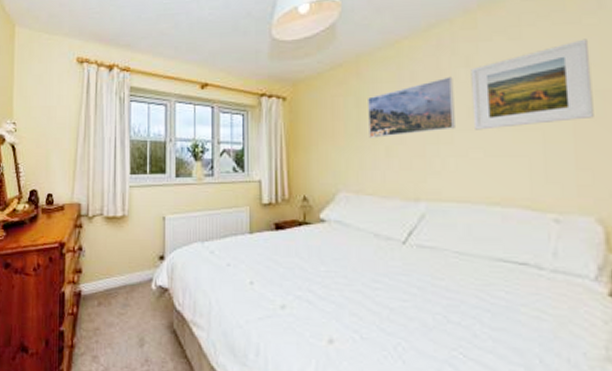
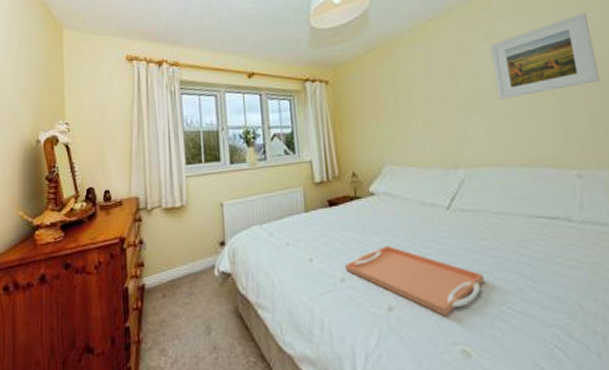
serving tray: none [288,275,436,356] -> present [345,245,484,317]
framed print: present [368,76,455,138] -> none [403,52,483,113]

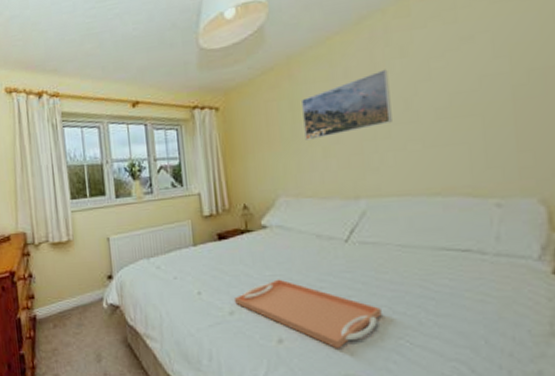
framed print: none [403,52,483,113] -> present [302,69,392,140]
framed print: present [490,12,600,99] -> none [405,15,535,122]

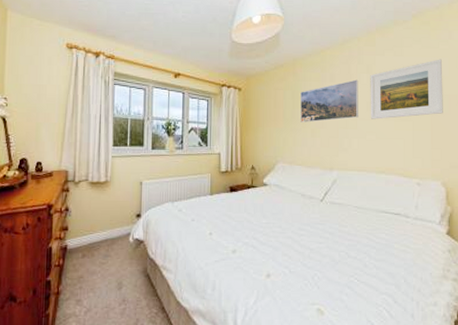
serving tray: present [235,279,382,349] -> none [238,226,341,283]
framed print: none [405,15,535,122] -> present [370,59,443,119]

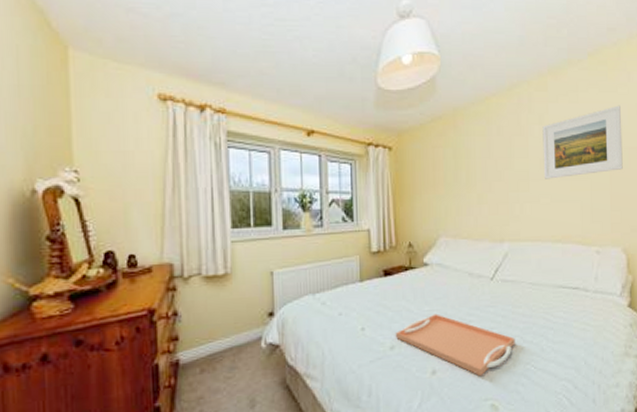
serving tray: none [238,226,341,283] -> present [396,314,515,377]
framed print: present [300,79,358,123] -> none [463,132,531,187]

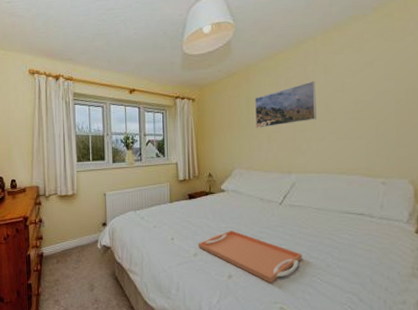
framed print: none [463,132,531,187] -> present [255,81,317,128]
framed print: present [542,105,623,179] -> none [328,51,410,120]

